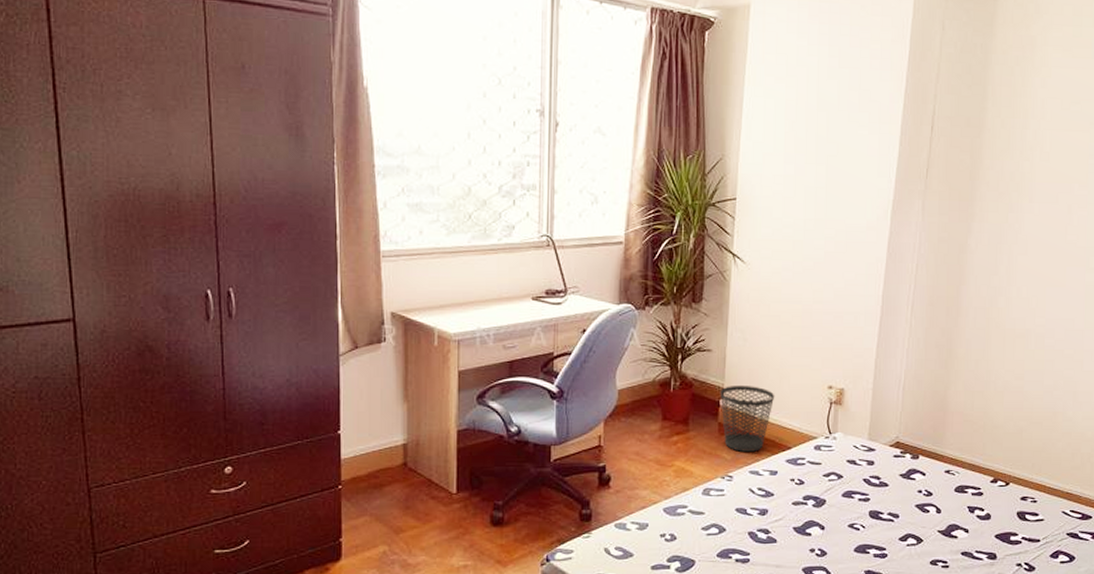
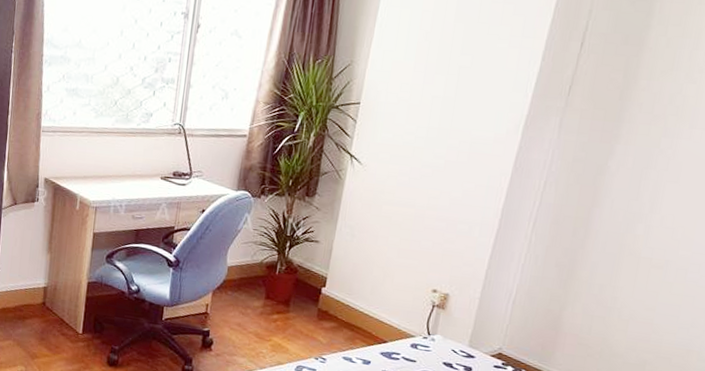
wastebasket: present [720,386,775,452] -> none [321,276,377,340]

